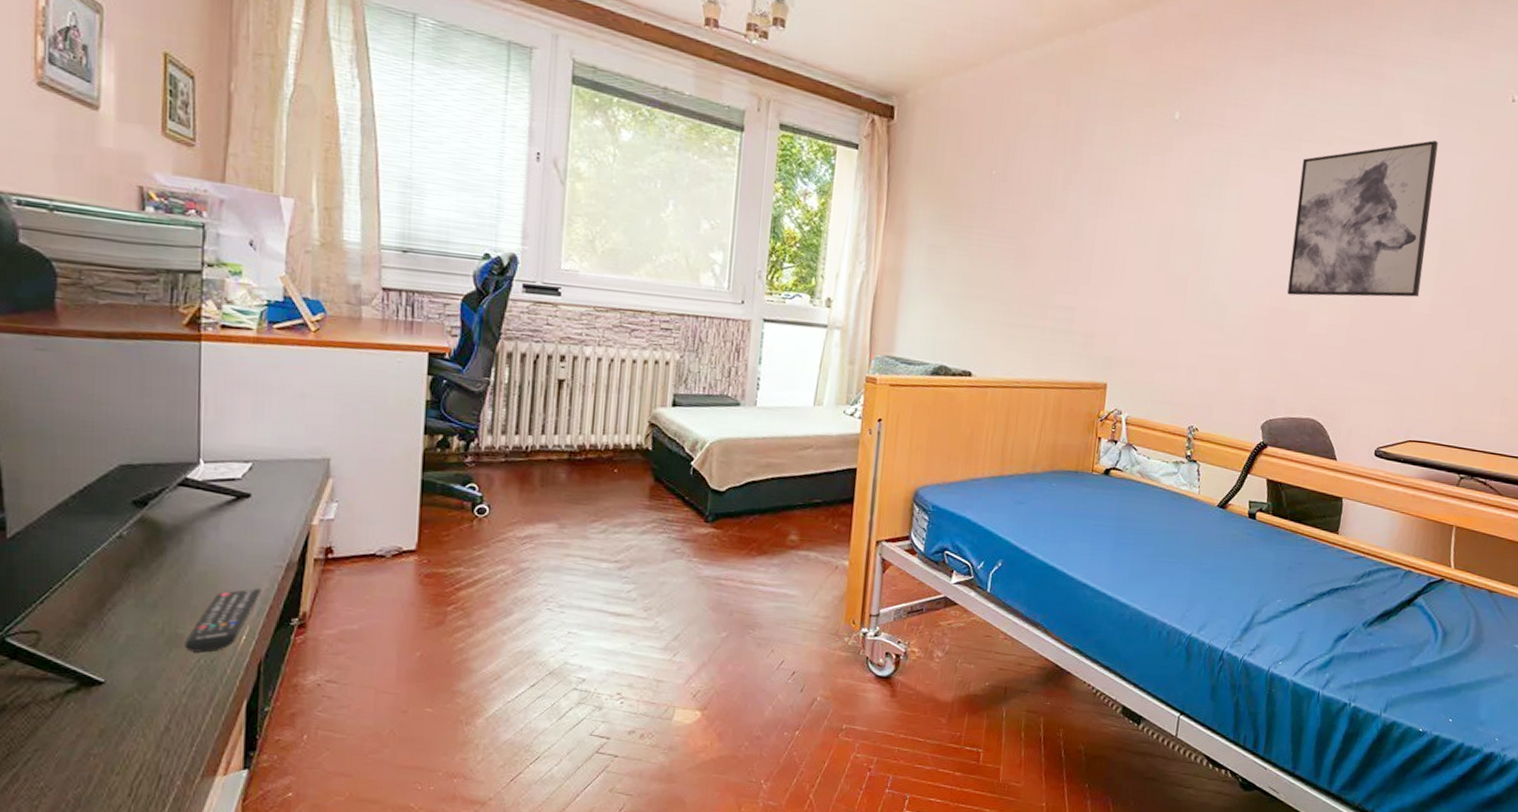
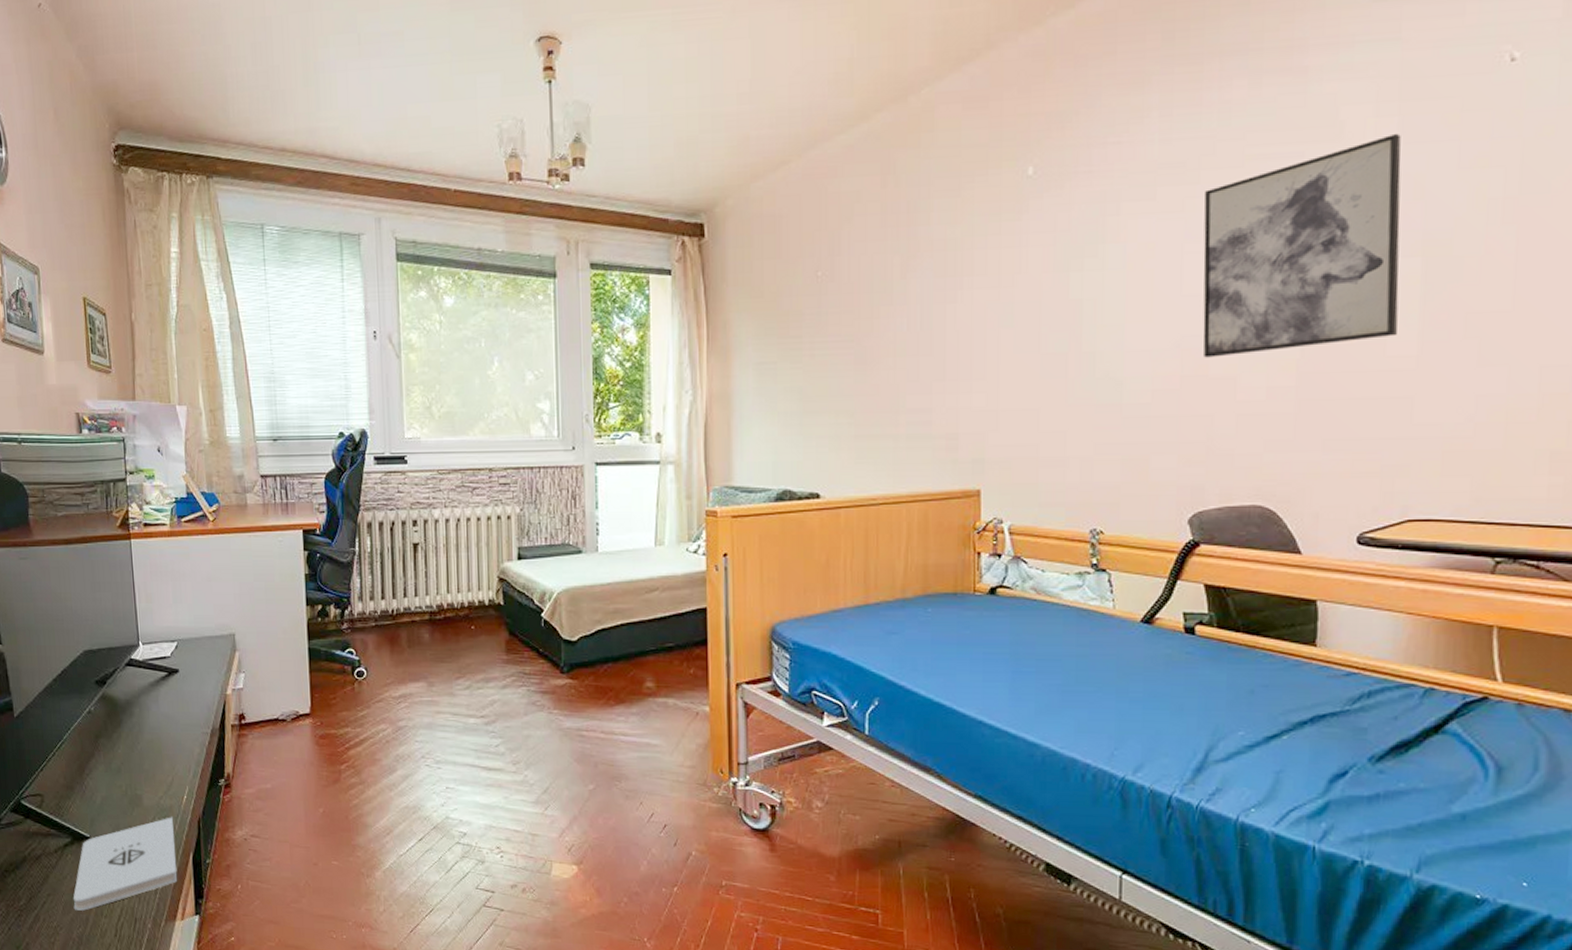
notepad: none [71,659,225,768] -> present [73,817,178,911]
remote control: present [185,588,262,653] -> none [143,753,195,811]

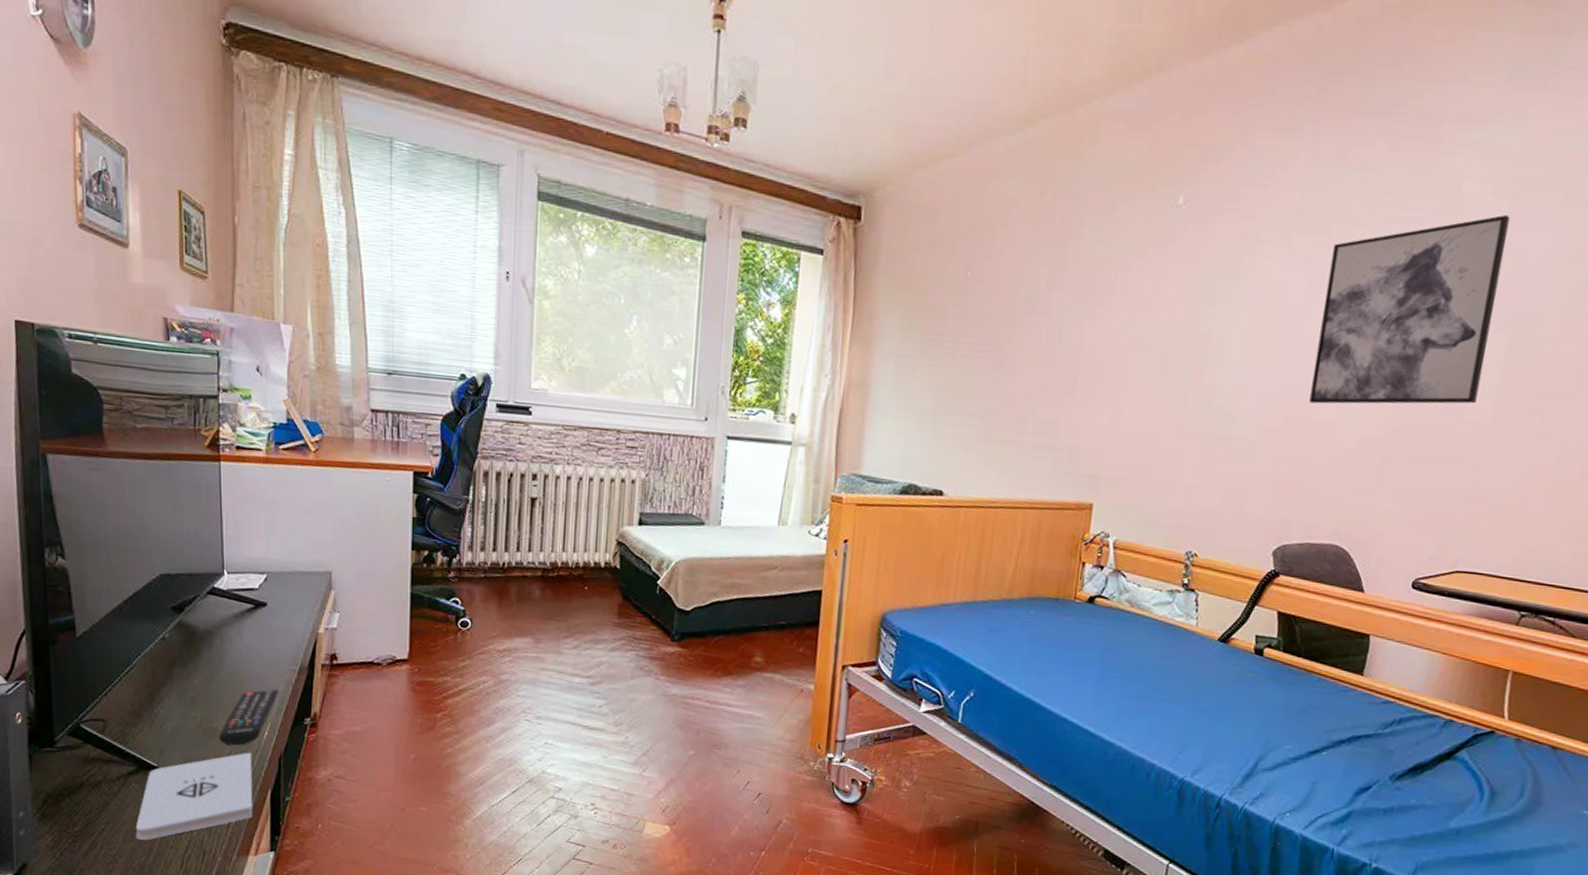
remote control: none [143,753,195,811] -> present [219,689,279,745]

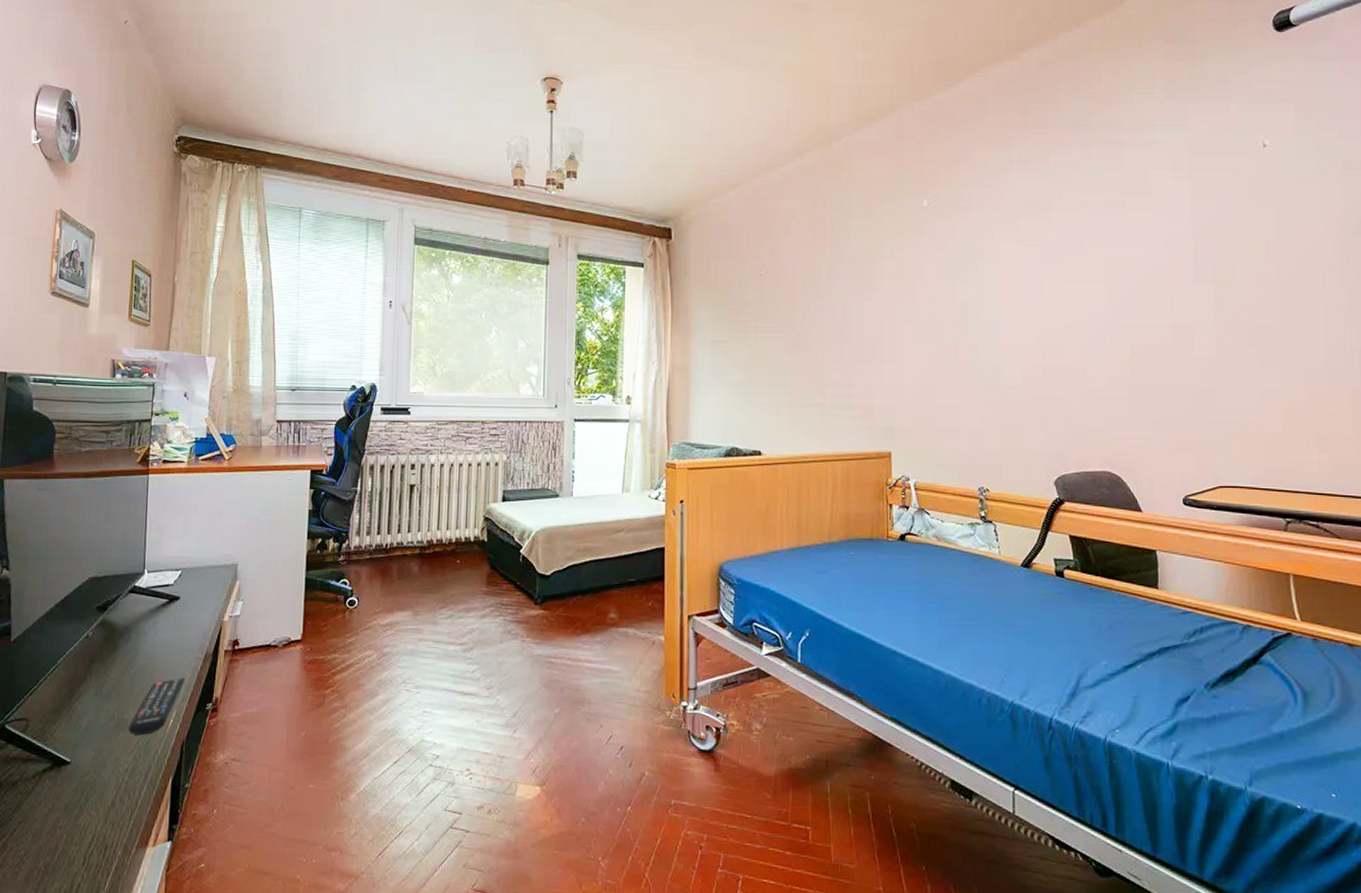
notepad: present [135,752,253,841] -> none [44,741,157,838]
wall art: present [1309,214,1510,404] -> none [1054,192,1200,353]

